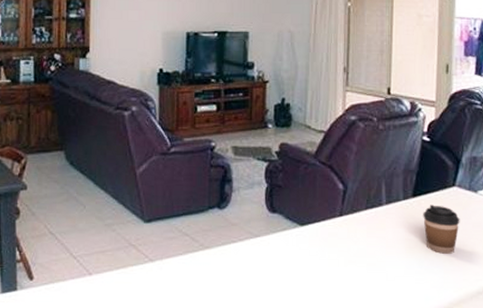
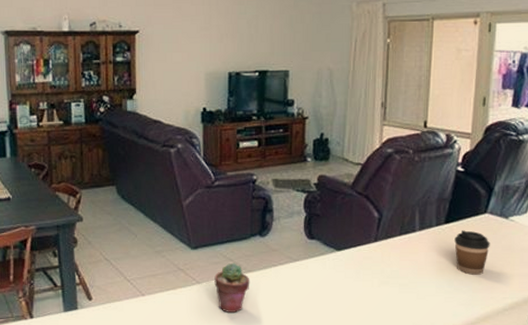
potted succulent: none [169,238,208,295] -> present [214,262,250,313]

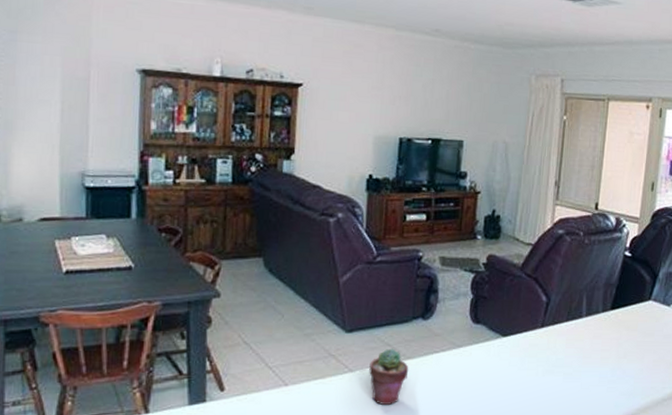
coffee cup: present [454,230,490,275] -> none [619,317,653,364]

